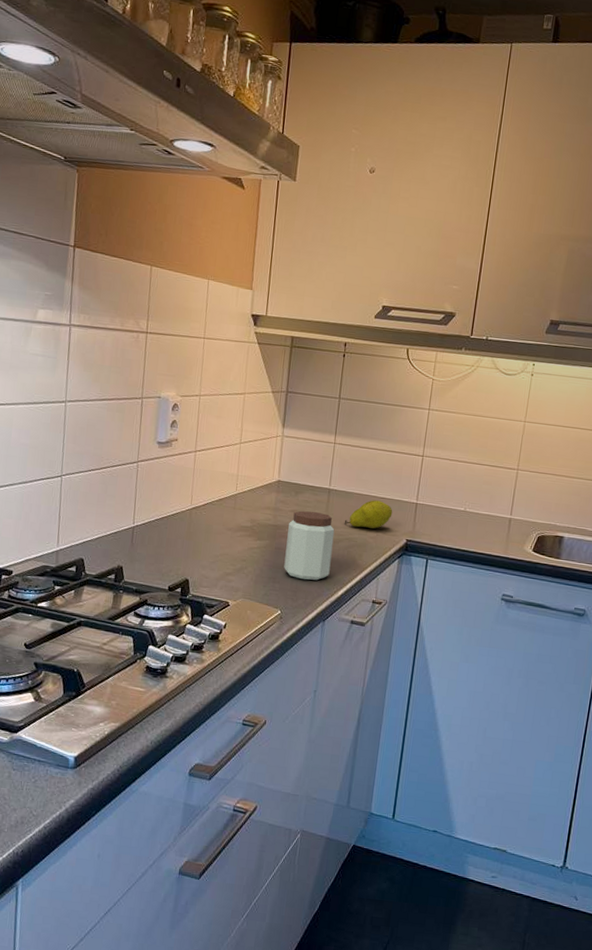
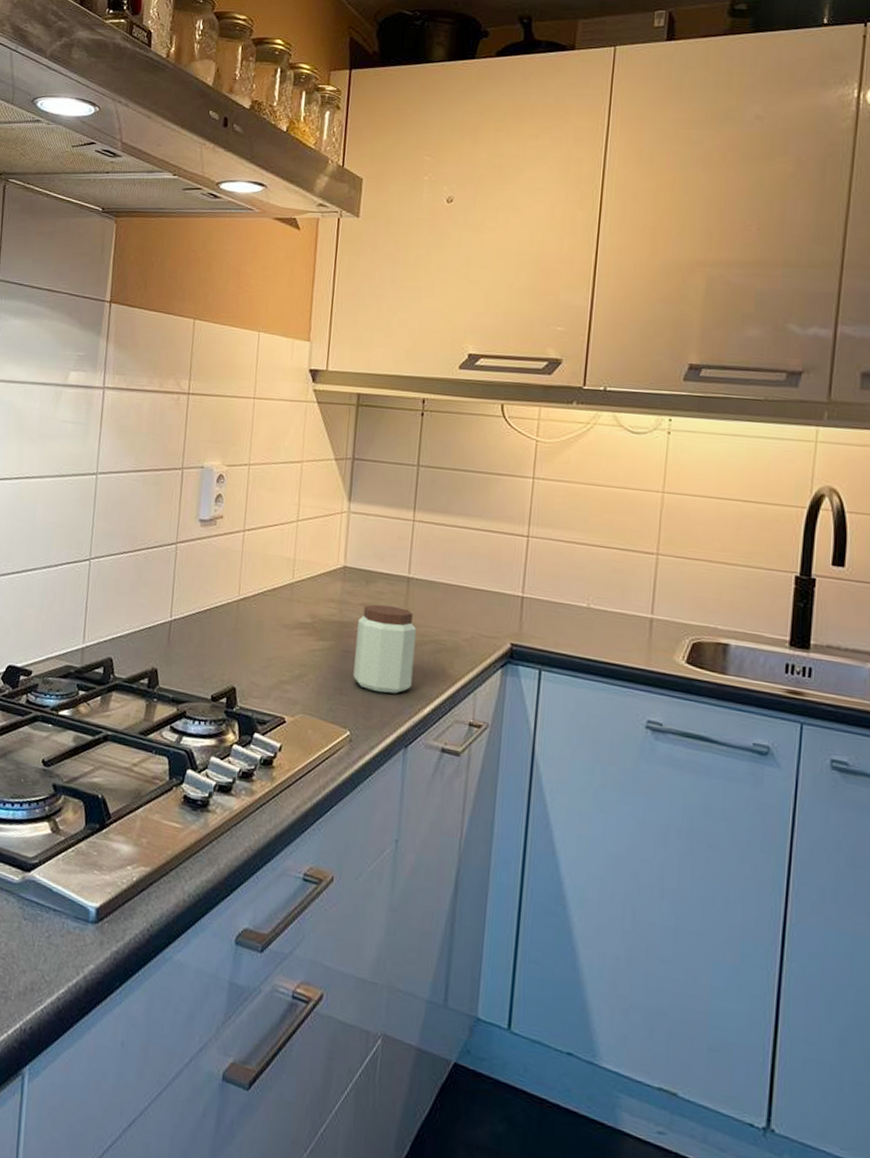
fruit: present [345,500,393,529] -> none [429,592,492,629]

